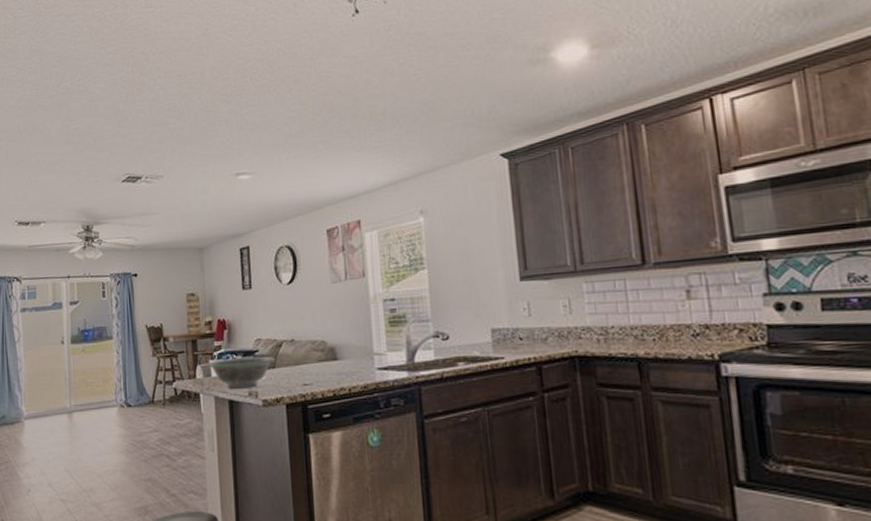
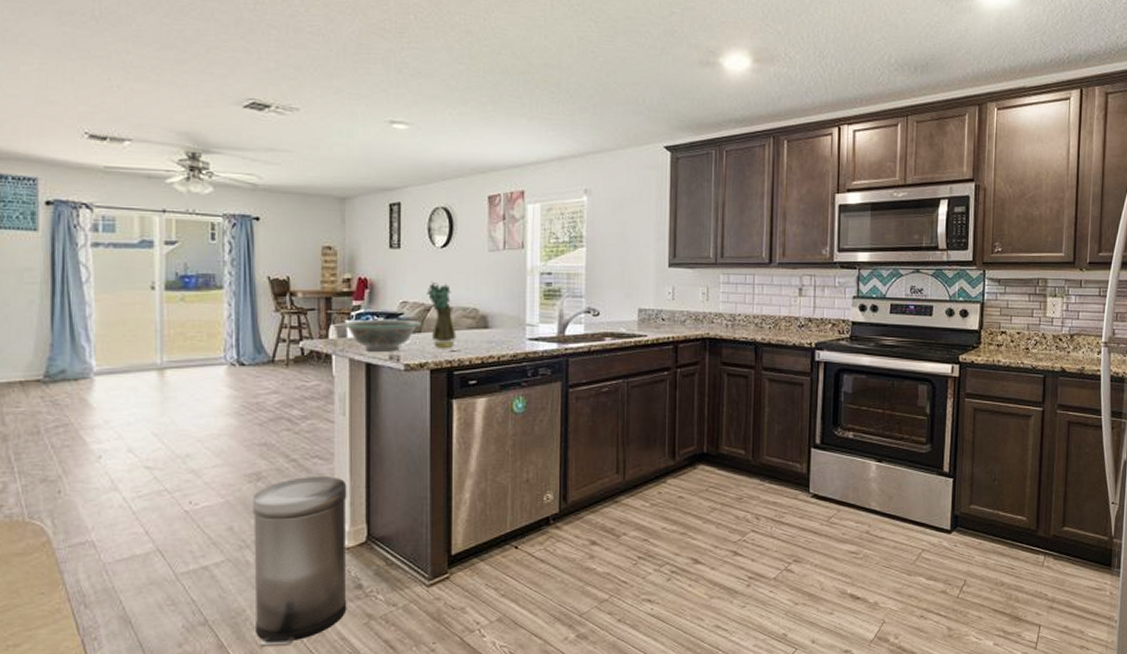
vase: none [277,317,308,383] -> present [426,281,457,349]

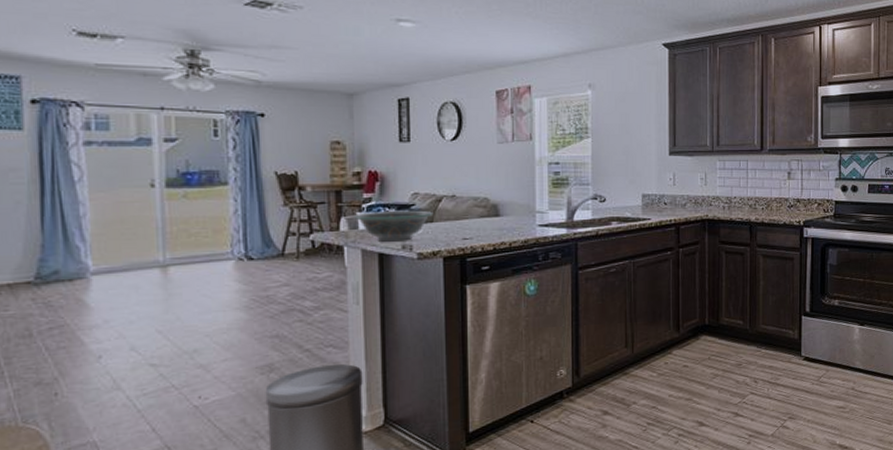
vase: present [426,281,457,349] -> none [437,173,469,237]

